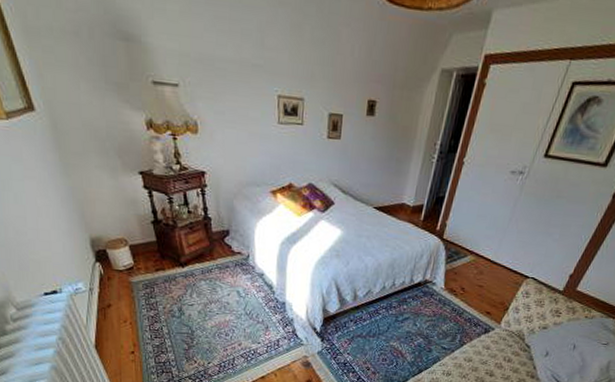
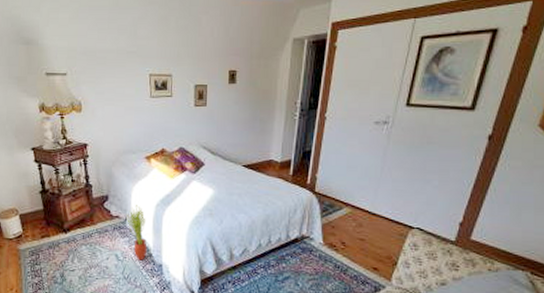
potted plant: none [248,241,271,298] -> present [125,204,148,261]

